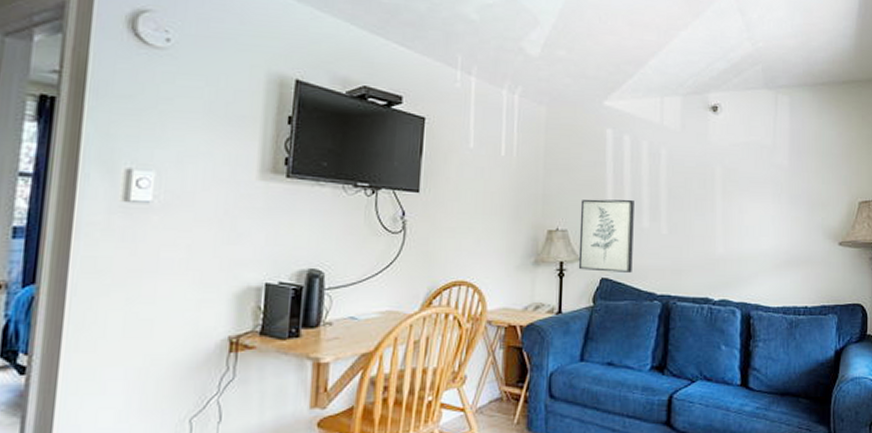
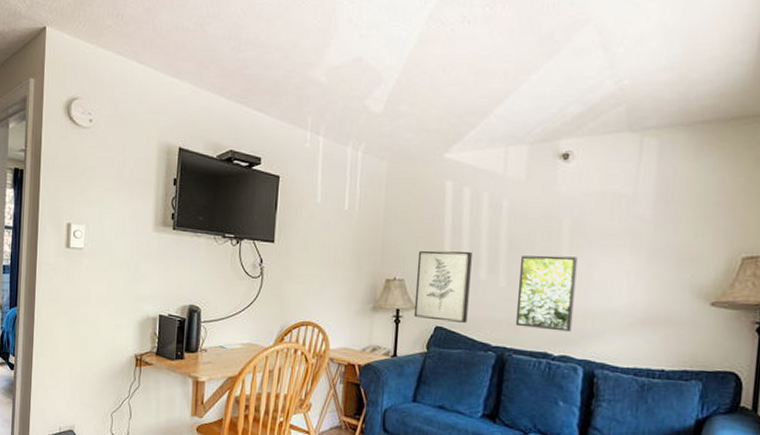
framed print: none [678,202,730,276] -> present [515,255,578,332]

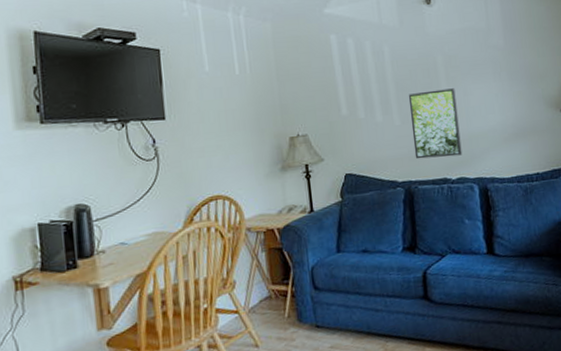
wall art: present [413,250,472,323] -> none [316,97,373,169]

